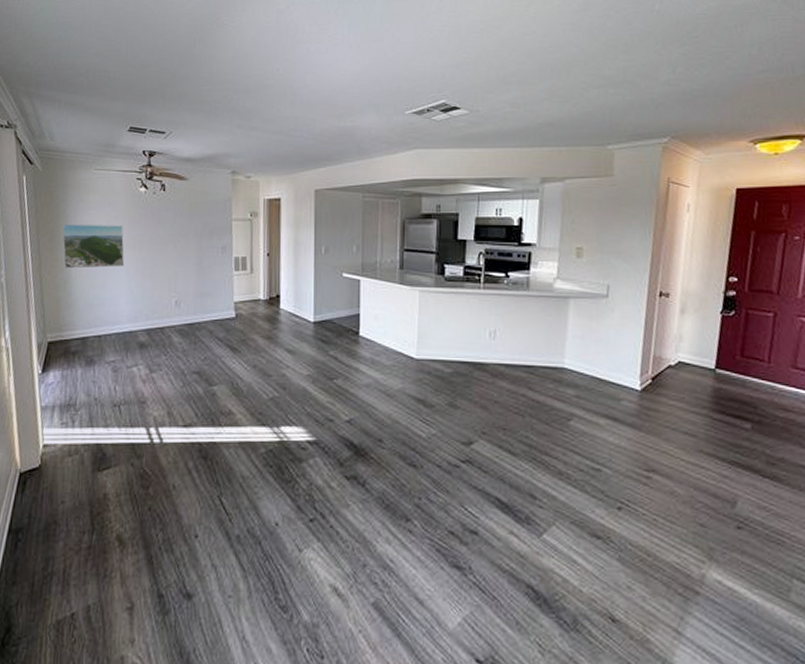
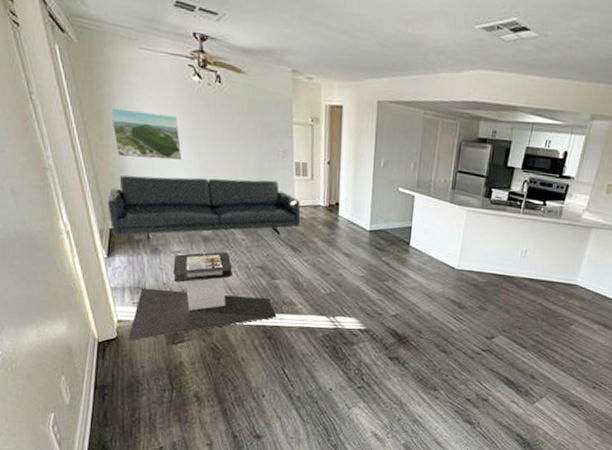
sofa: none [48,278,240,354] -> present [107,175,301,243]
coffee table: none [51,358,214,470] -> present [128,250,277,341]

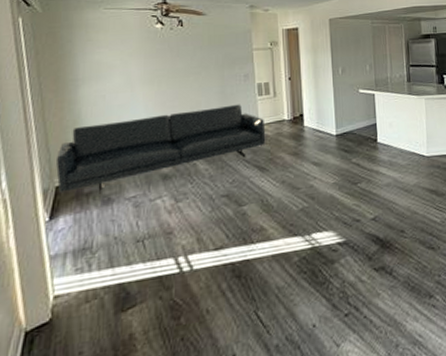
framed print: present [110,107,182,160] -> none [68,61,142,109]
coffee table: present [128,250,277,341] -> none [65,187,246,321]

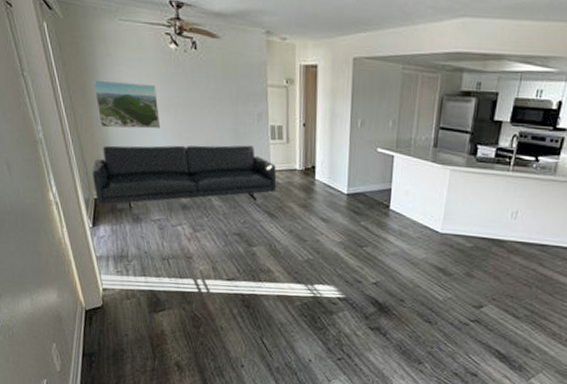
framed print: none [68,61,142,109] -> present [93,80,161,129]

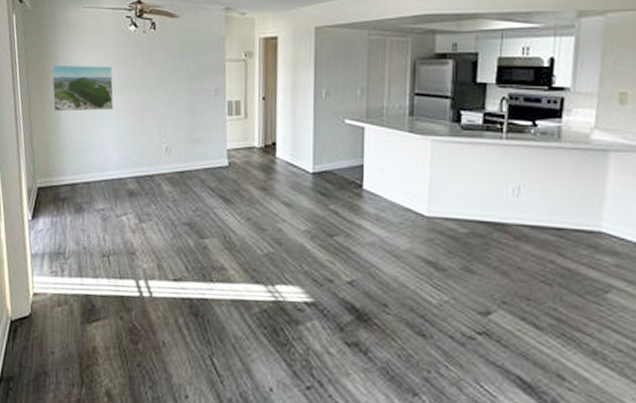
sofa: present [91,145,277,212] -> none [38,123,234,201]

